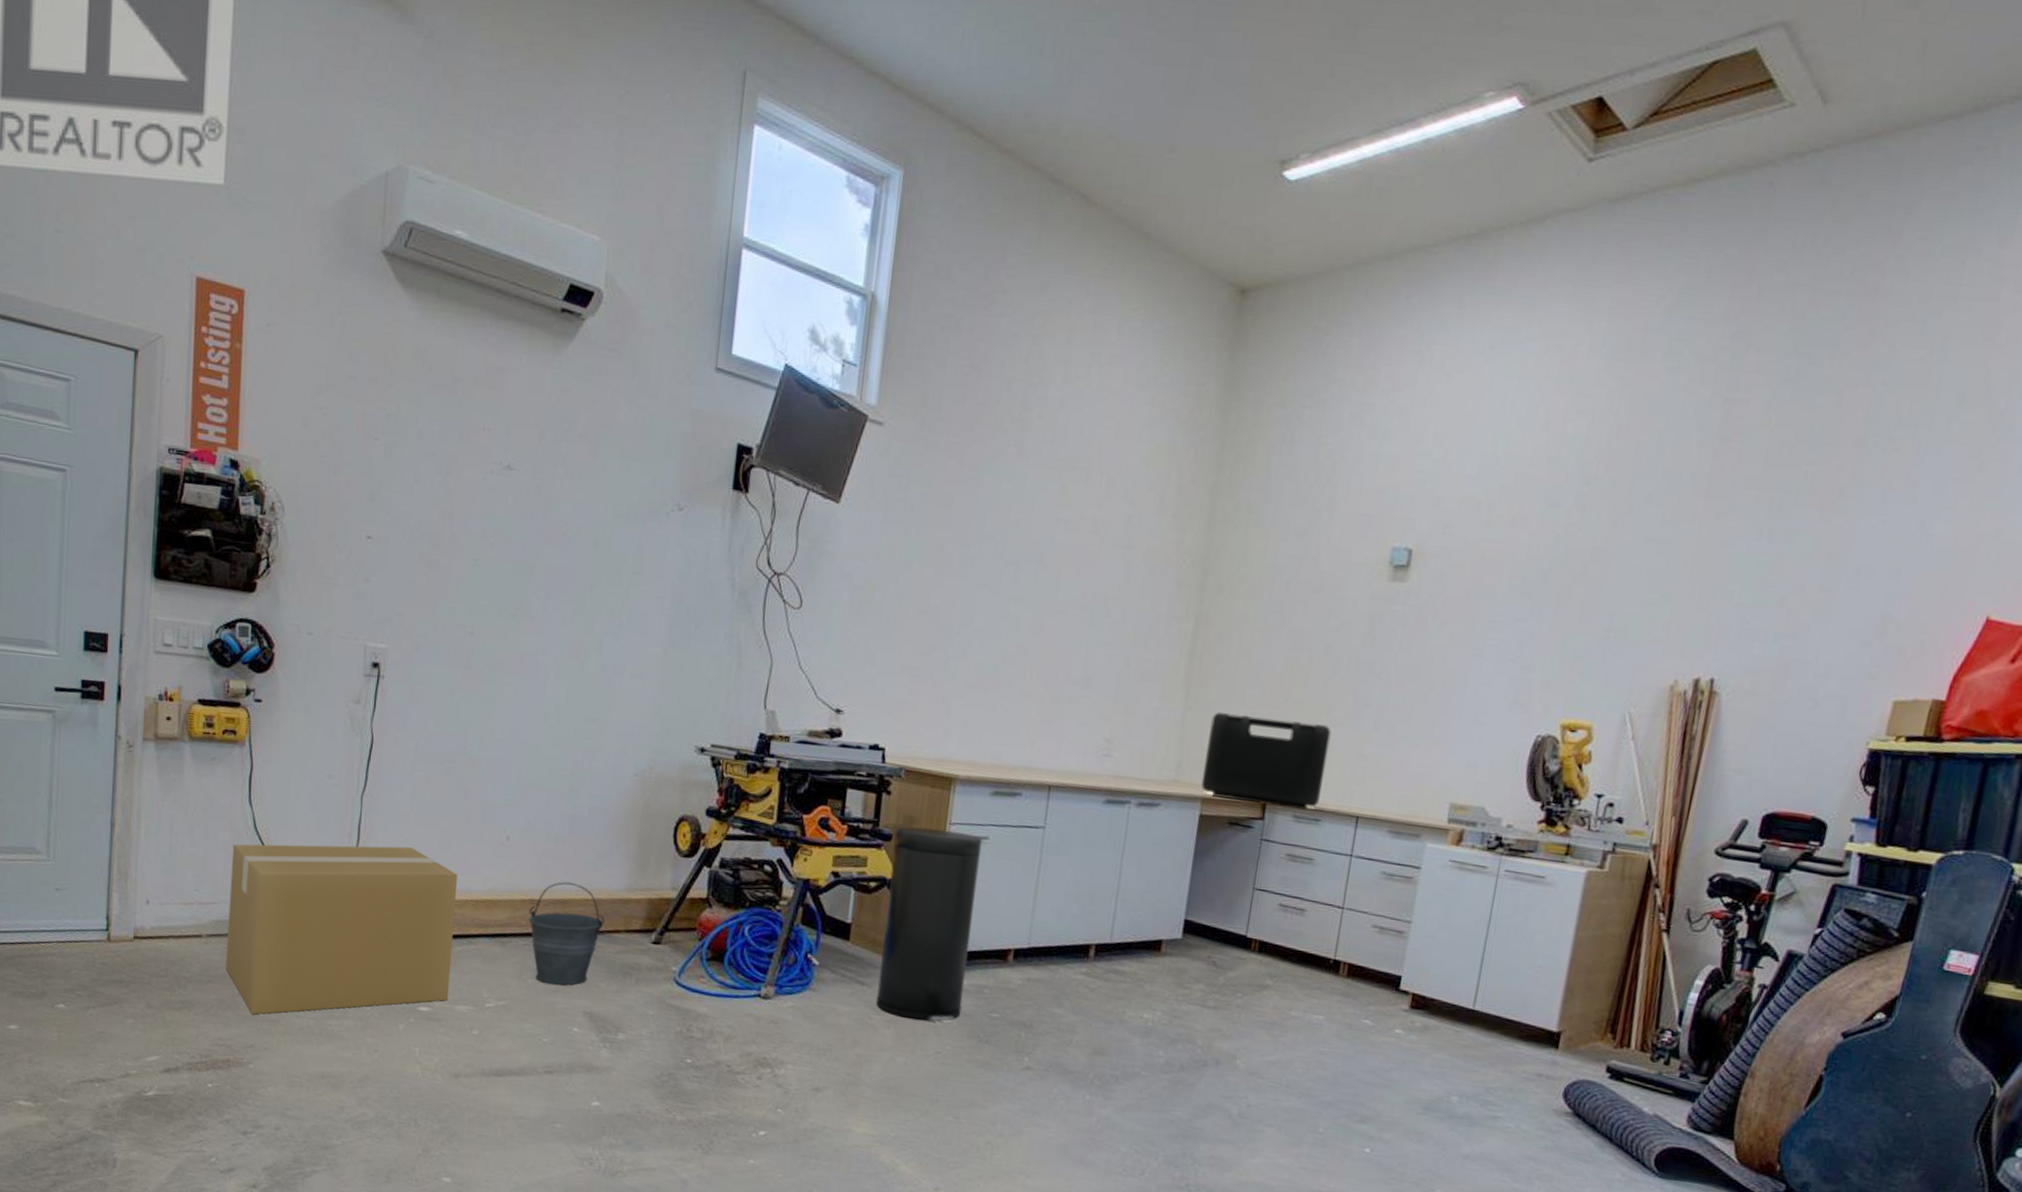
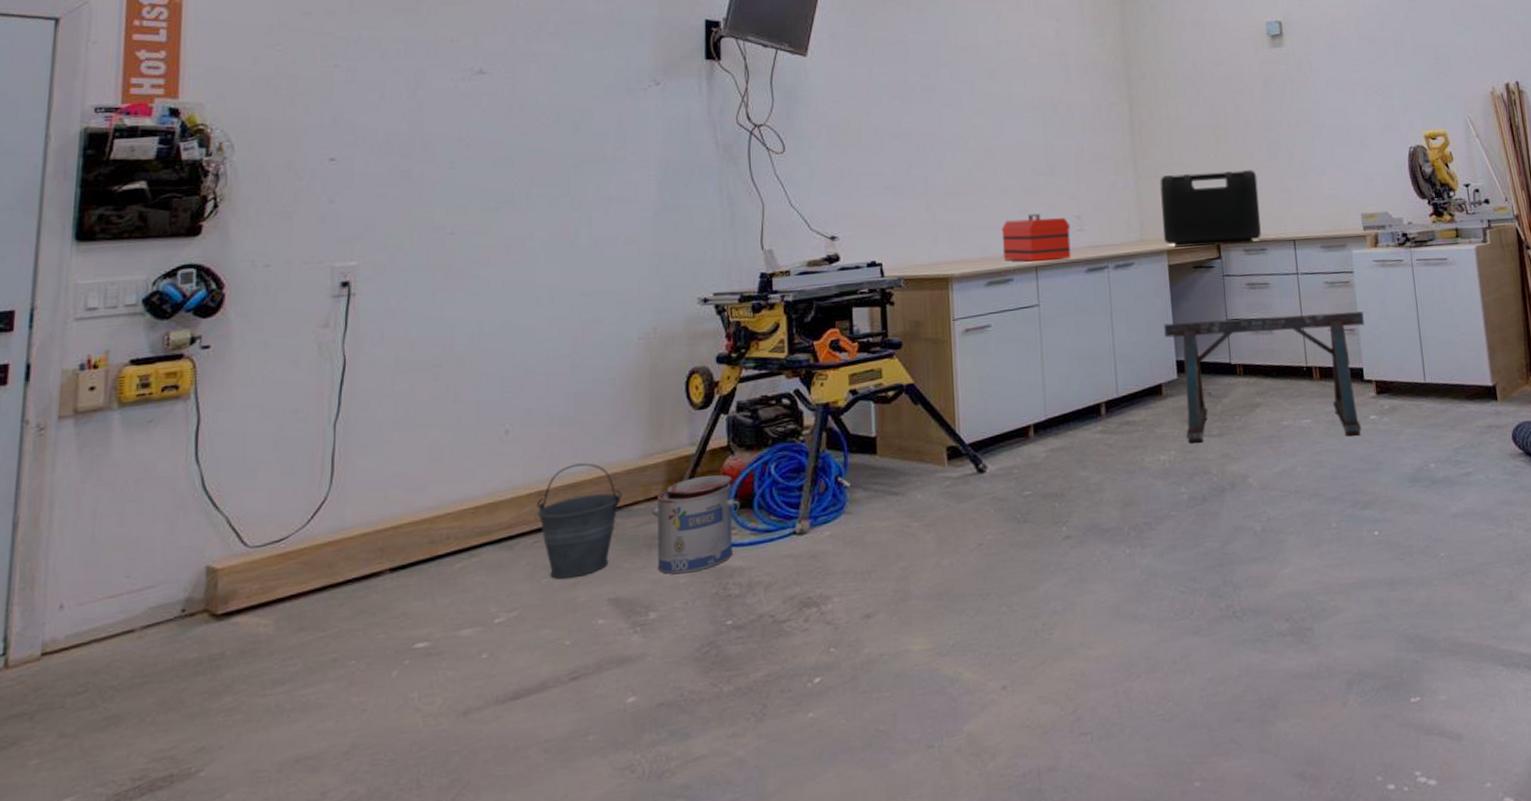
cardboard box: present [225,844,458,1015] -> none [166,467,453,709]
paint can: none [629,920,712,1008] -> present [650,475,740,575]
pedal bin: present [876,826,983,1021] -> none [904,325,995,519]
toolbox: none [1015,726,1098,784] -> present [1001,213,1071,262]
sawhorse: none [1177,877,1420,1048] -> present [1163,311,1364,444]

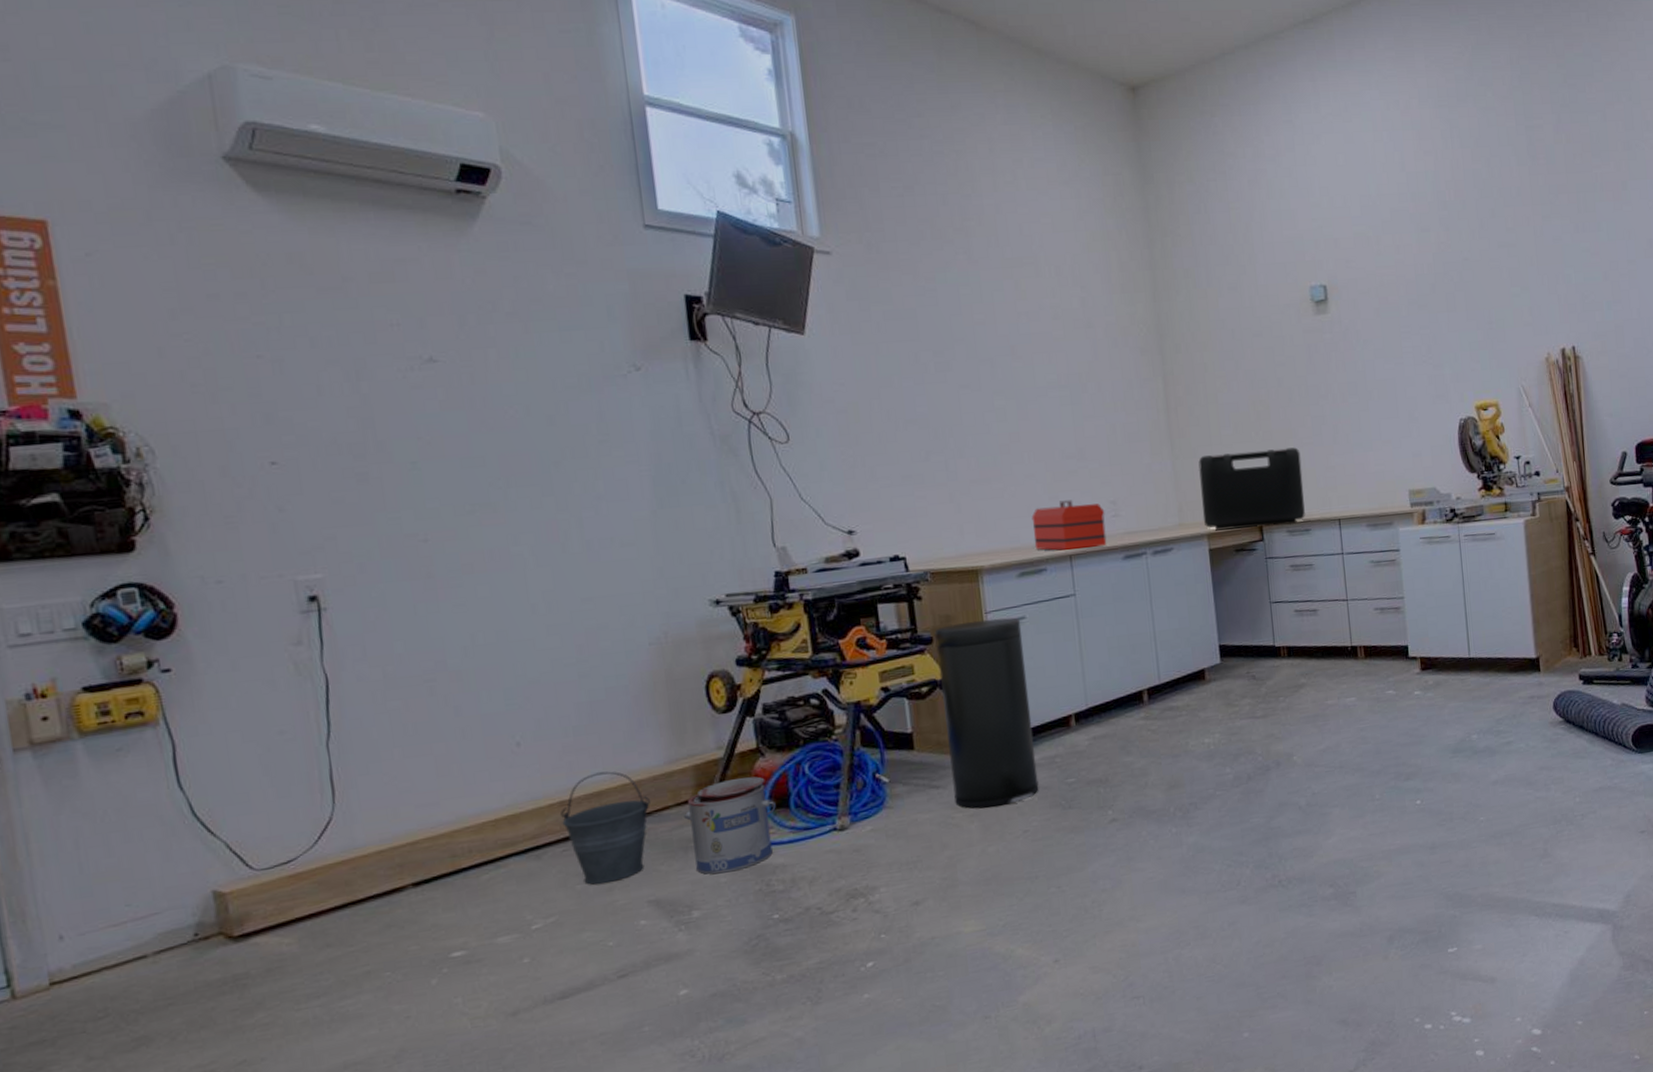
pedal bin: none [904,325,995,519] -> present [934,617,1039,809]
sawhorse: present [1163,311,1364,444] -> none [1205,589,1410,726]

